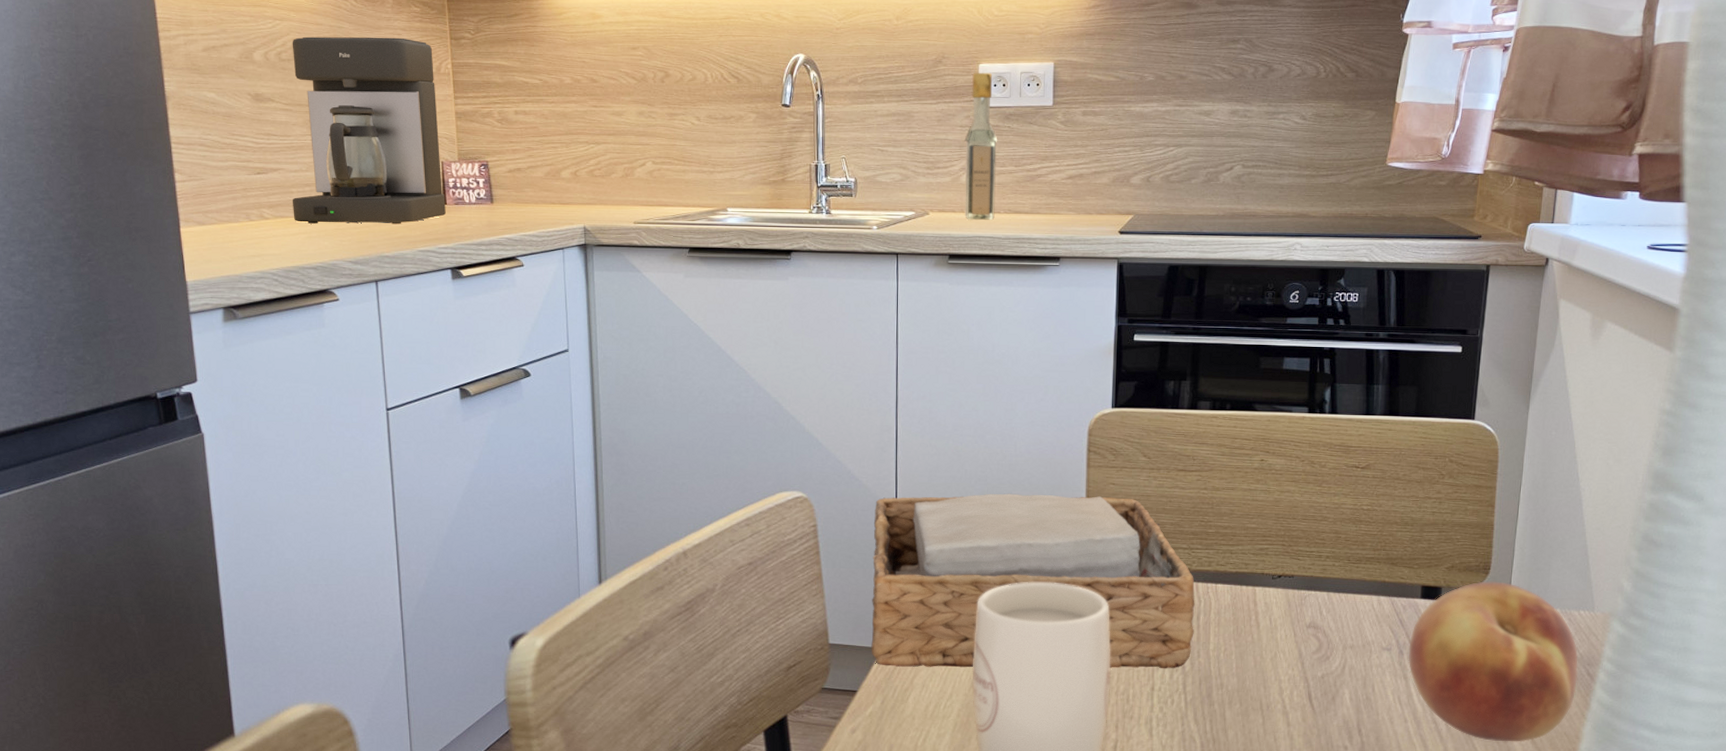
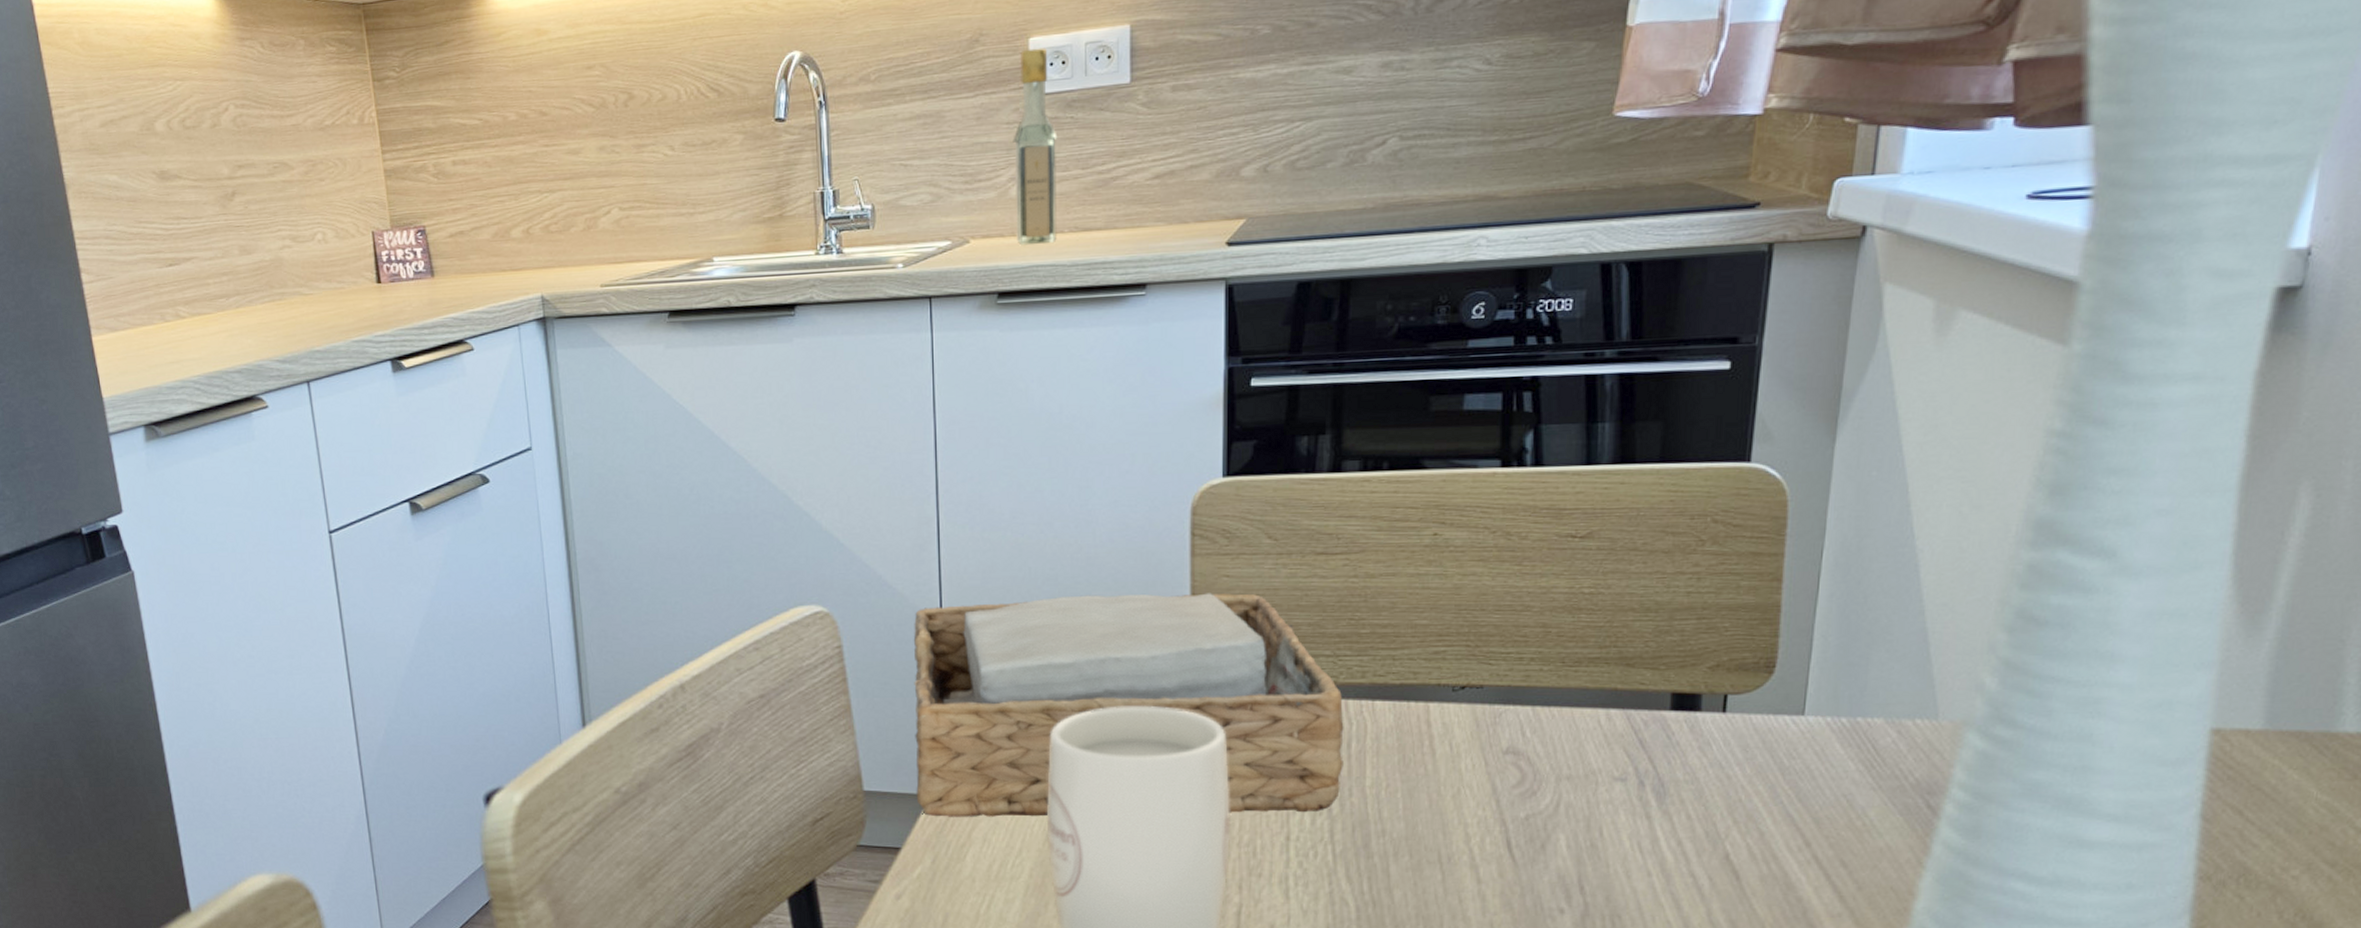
coffee maker: present [292,36,446,225] -> none [196,85,381,320]
fruit: present [1408,580,1578,742] -> none [1652,682,1913,901]

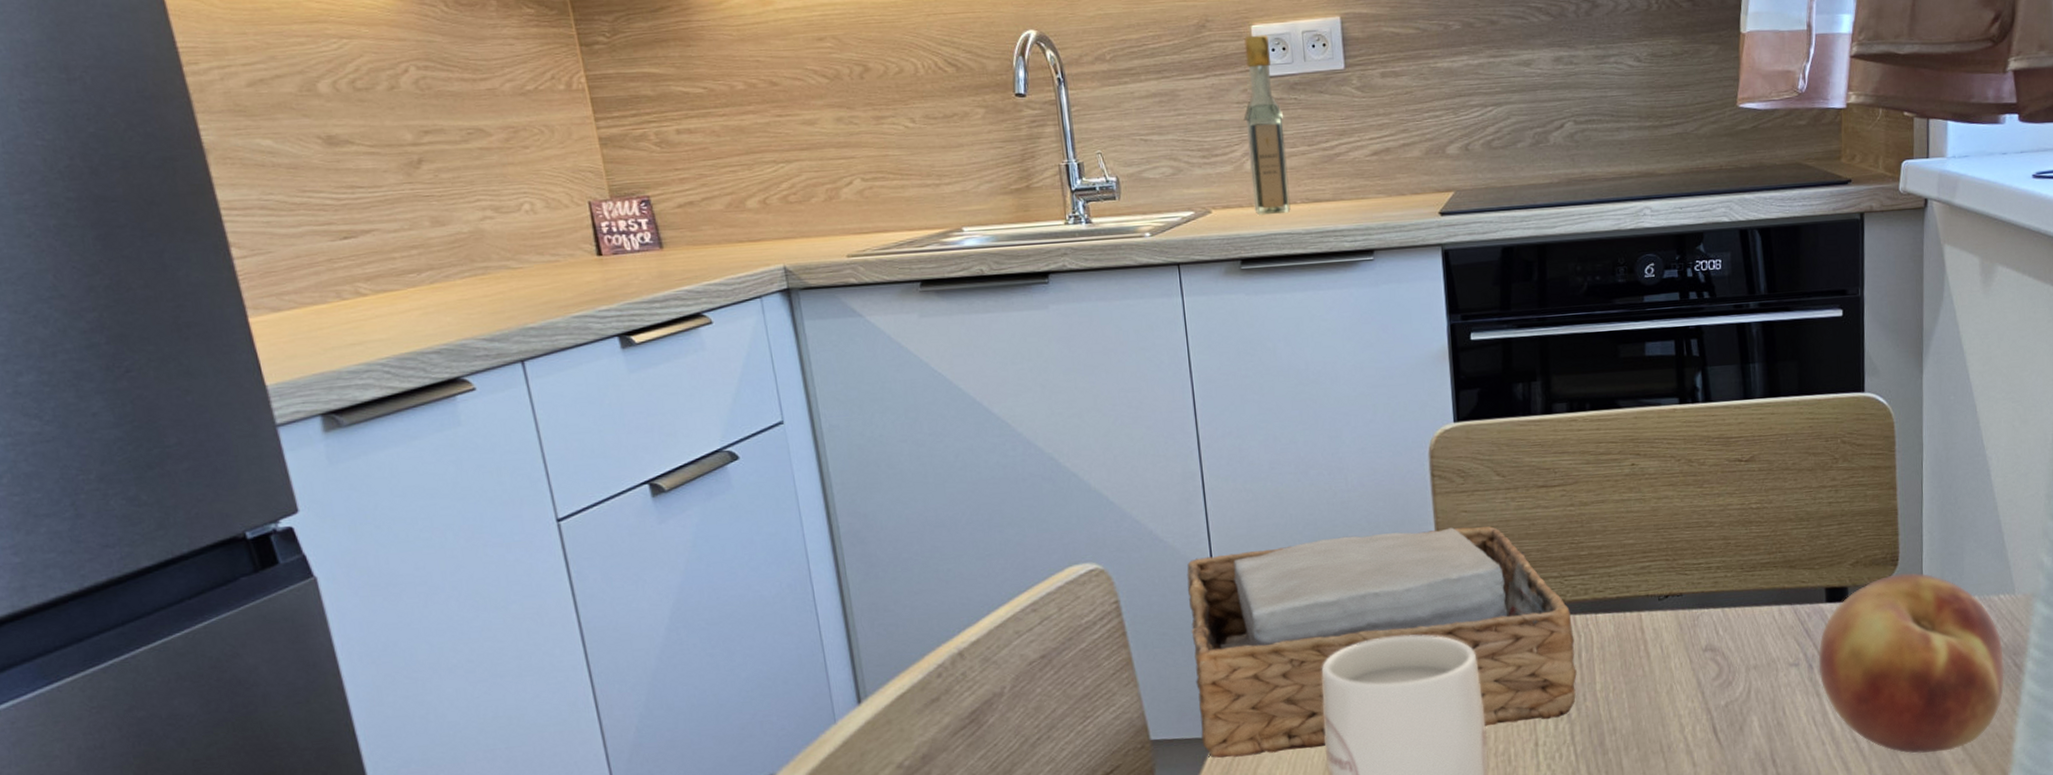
fruit: none [1652,682,1913,901] -> present [1818,572,2004,754]

